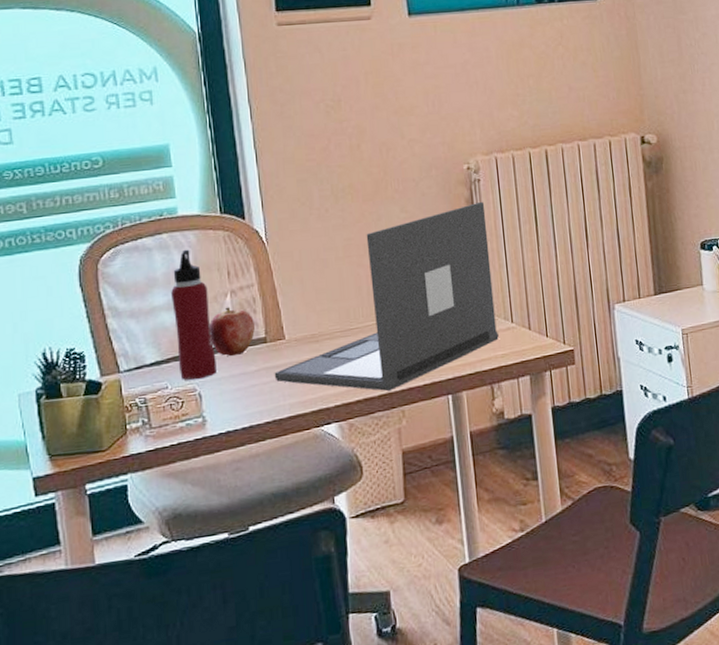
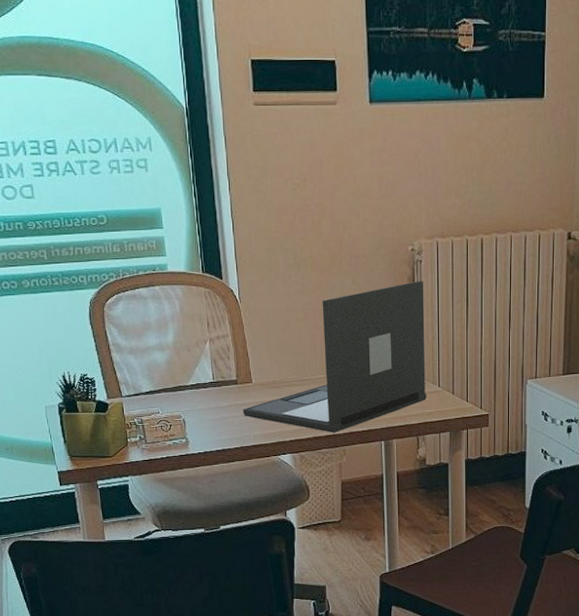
water bottle: present [171,249,217,380] -> none [162,301,197,409]
apple: present [209,307,255,357] -> none [192,352,228,393]

